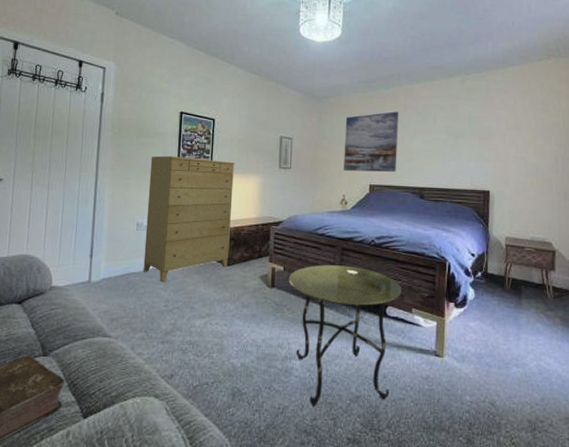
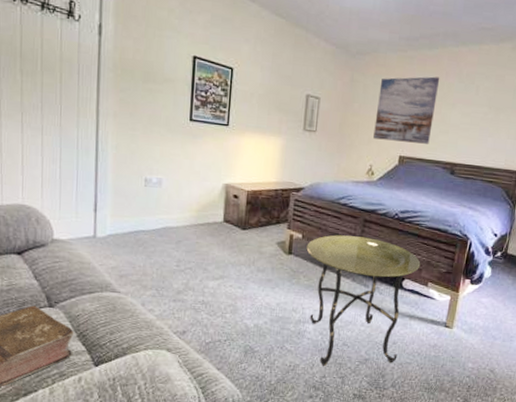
dresser: present [143,155,235,281] -> none [153,106,255,241]

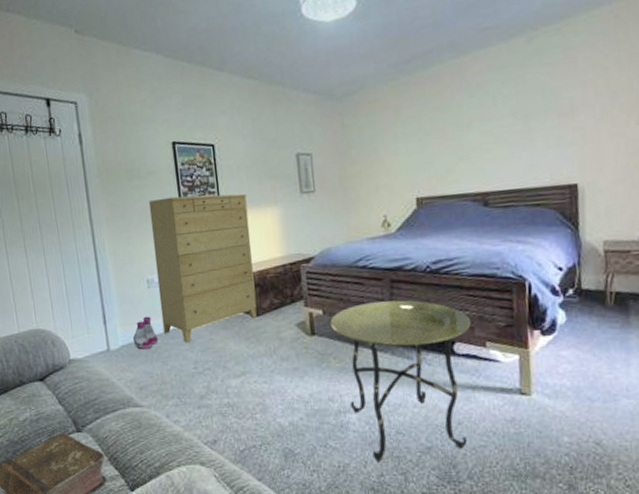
boots: none [122,212,146,242] -> present [133,316,158,350]
dresser: none [153,106,255,241] -> present [148,193,257,342]
wall art: present [373,76,440,144] -> none [376,97,449,185]

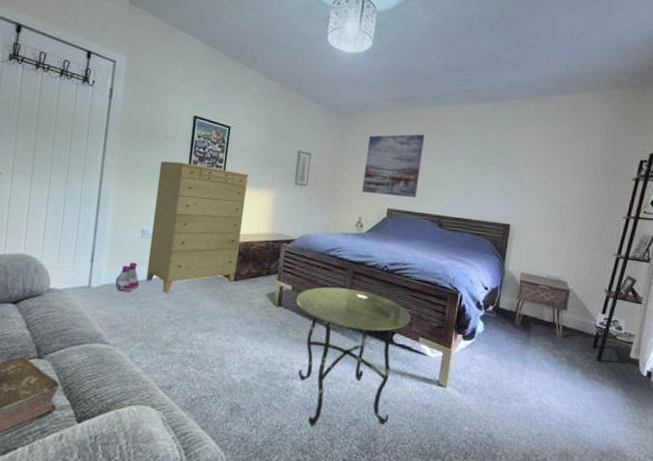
wall art: none [376,97,449,185] -> present [362,134,425,198]

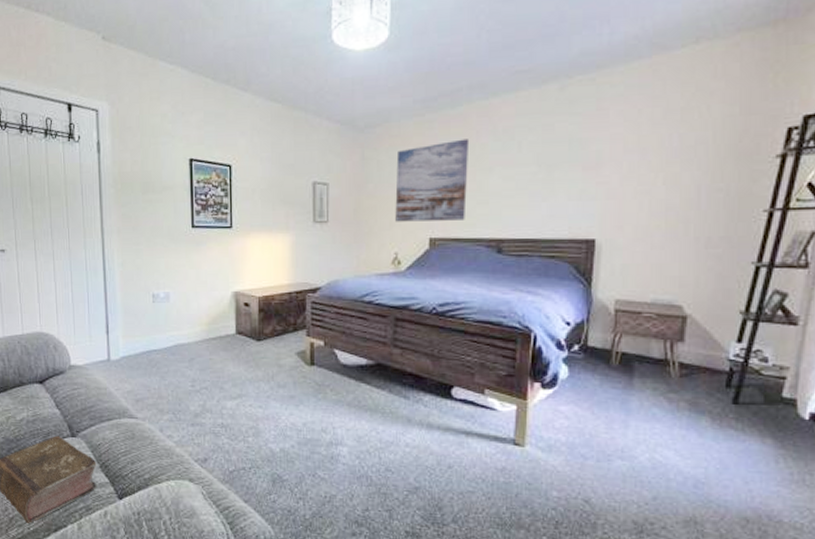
boots: present [116,262,139,292] -> none [134,330,158,363]
dresser: present [146,161,249,292] -> none [161,214,260,359]
side table: present [296,287,411,427] -> none [330,339,472,497]

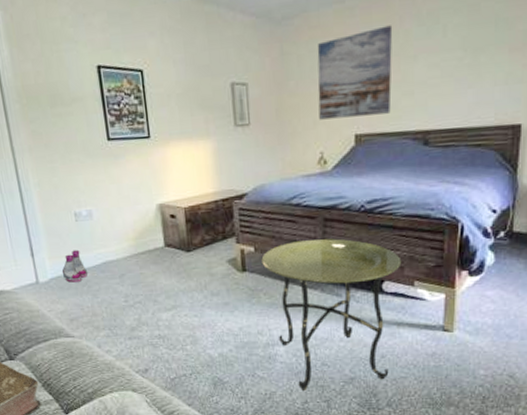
boots: none [134,330,158,363] -> present [62,249,88,283]
side table: none [330,339,472,497] -> present [261,239,402,391]

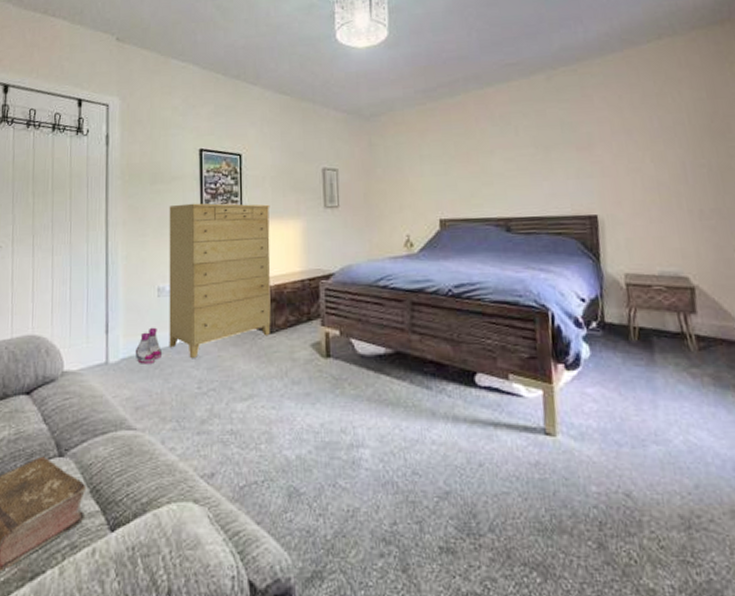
dresser: none [73,124,188,276] -> present [169,203,271,358]
side table: present [261,239,402,391] -> none [347,324,494,507]
wall art: present [317,25,393,120] -> none [402,124,473,205]

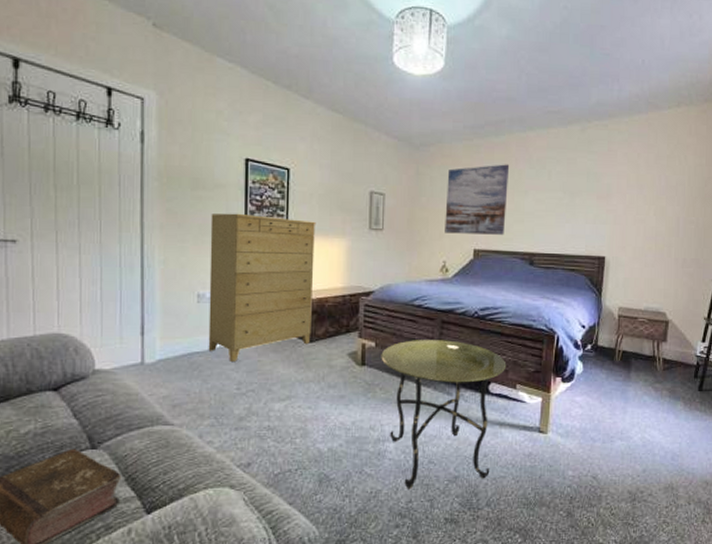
boots: present [136,327,162,364] -> none [174,331,201,366]
side table: none [347,324,494,507] -> present [381,340,507,489]
wall art: none [402,124,473,205] -> present [445,164,510,235]

